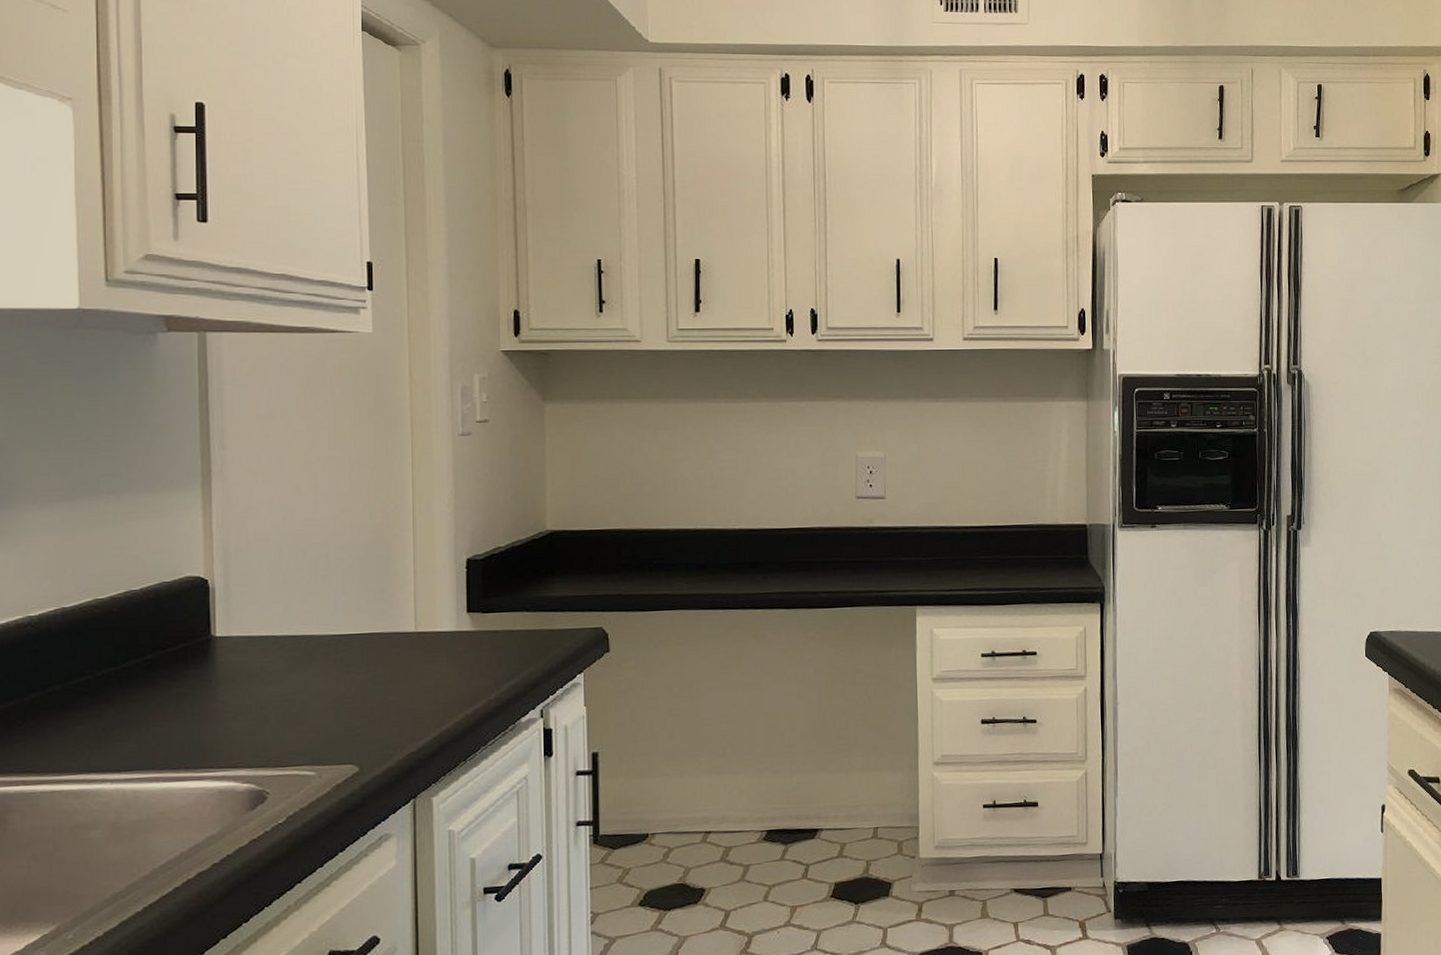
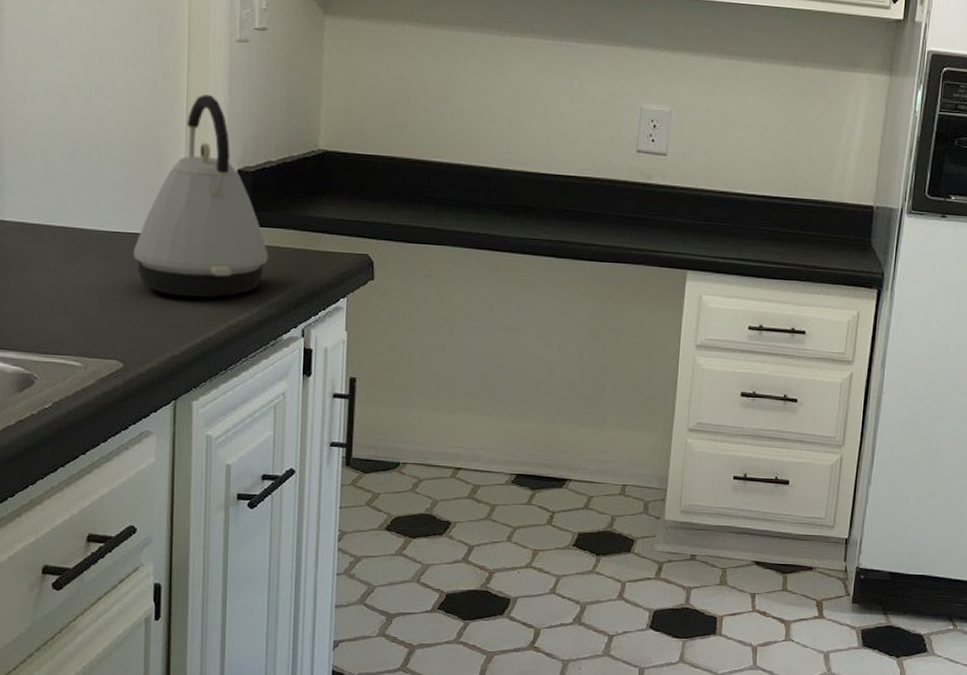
kettle: none [364,490,503,691] -> present [133,94,269,298]

